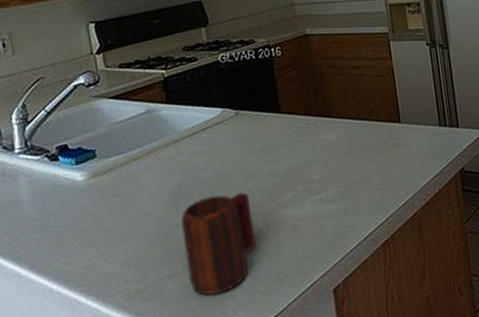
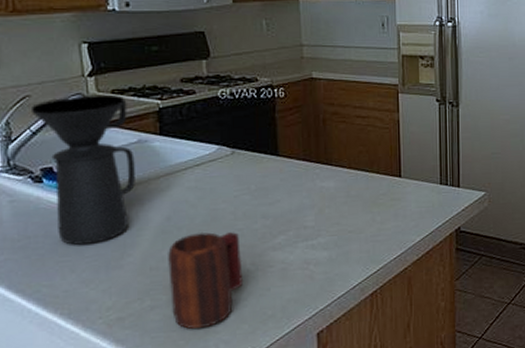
coffee maker: none [44,69,146,220] -> present [30,94,135,245]

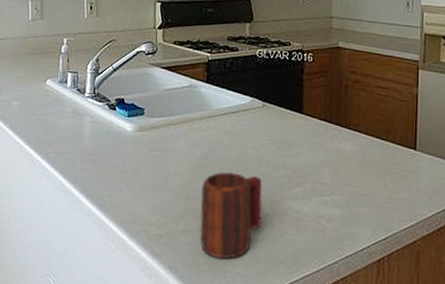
coffee maker: present [30,94,135,245] -> none [114,43,185,167]

